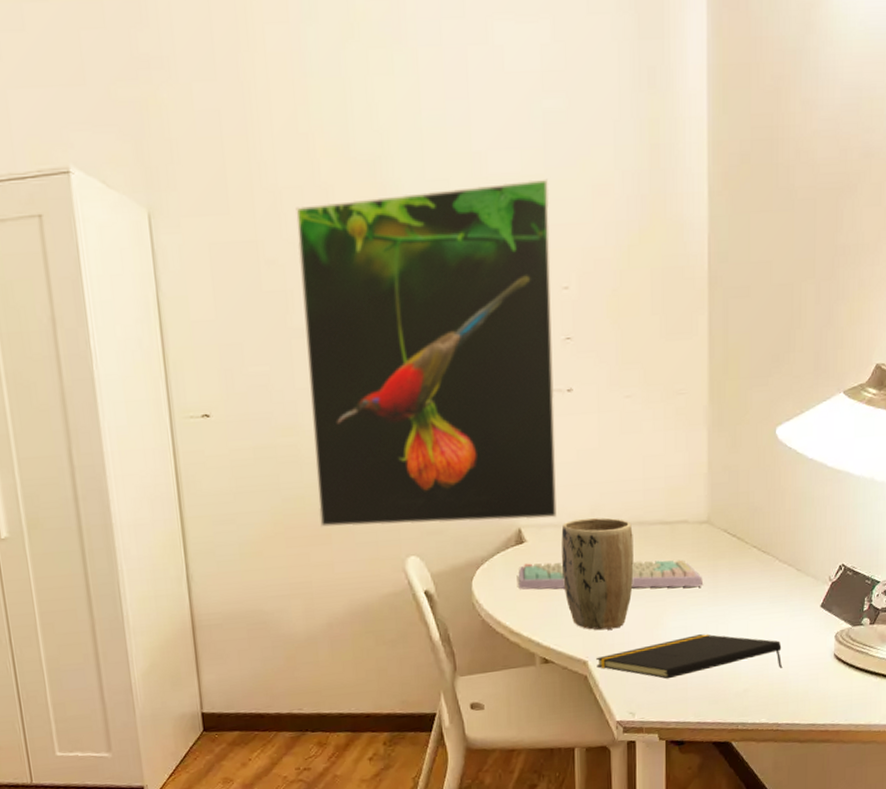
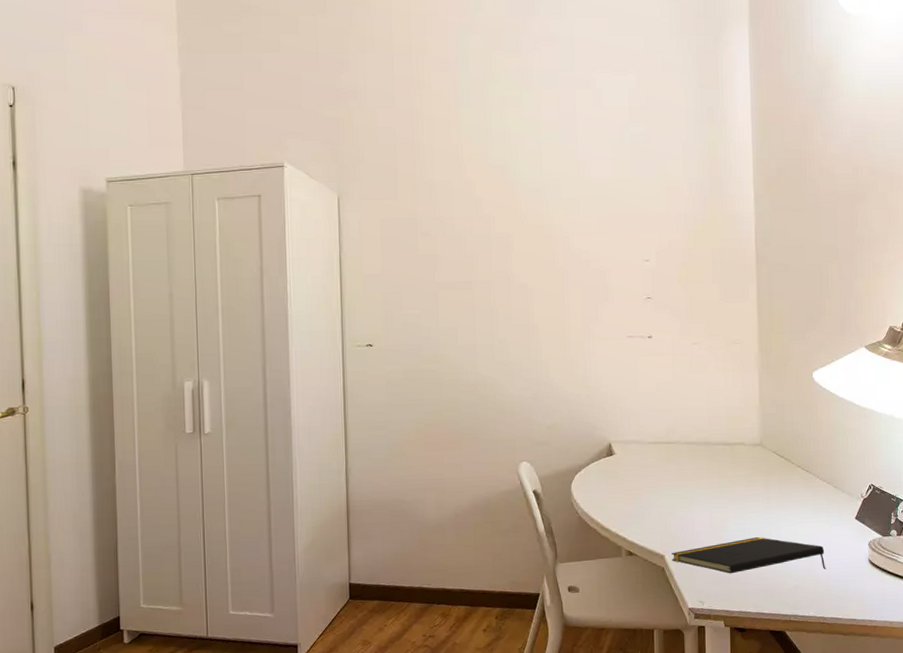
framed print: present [295,178,557,527] -> none [446,182,640,437]
keyboard: present [518,559,704,590] -> none [608,472,759,498]
plant pot: present [561,517,634,631] -> none [643,437,702,530]

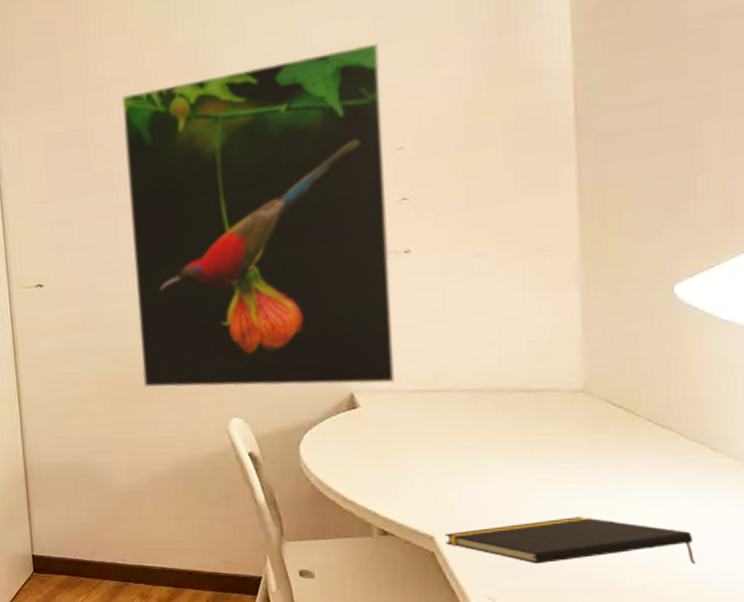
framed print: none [446,182,640,437] -> present [121,42,394,388]

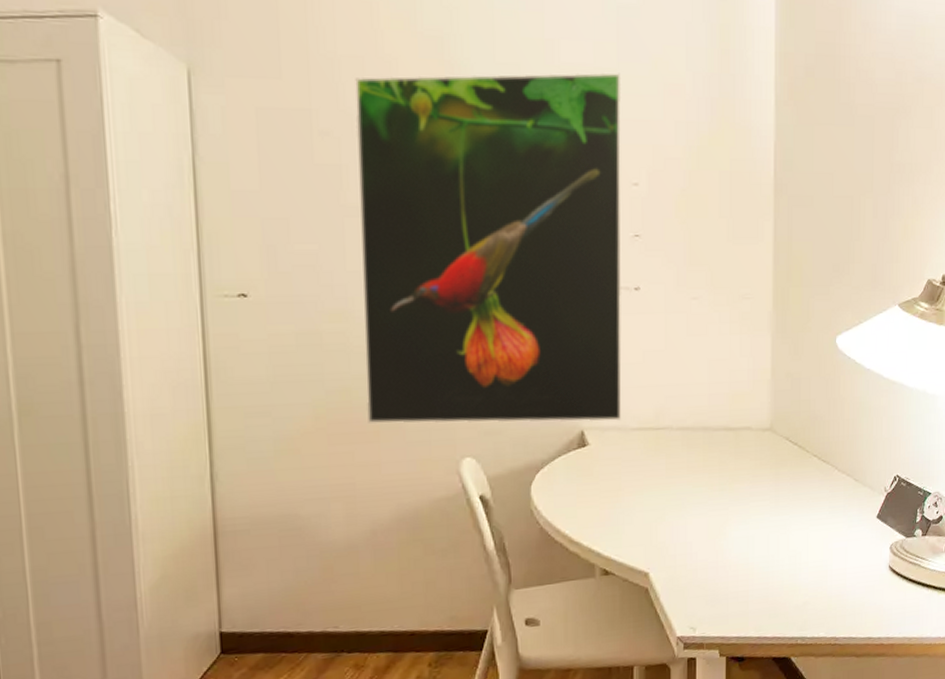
notepad: present [445,517,696,564] -> none [658,544,841,592]

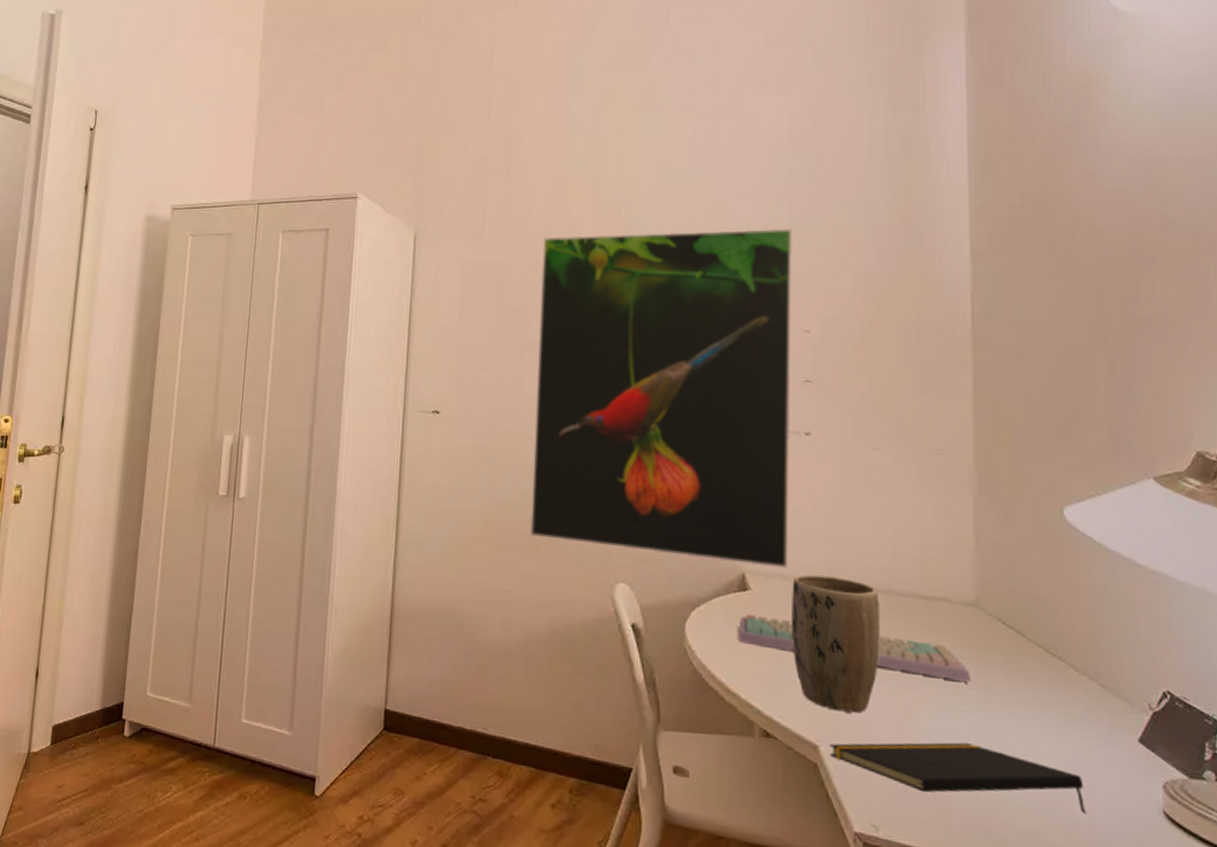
keyboard: none [579,467,766,496] -> present [738,614,972,683]
plant pot: none [624,421,697,540] -> present [790,574,880,713]
notepad: none [658,544,841,592] -> present [830,742,1087,814]

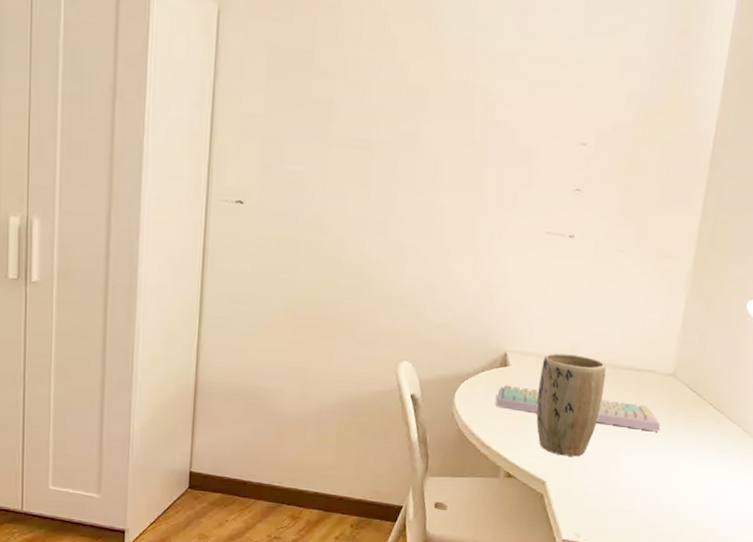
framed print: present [529,228,793,569] -> none [327,27,585,348]
notepad: present [830,742,1087,814] -> none [553,474,719,516]

